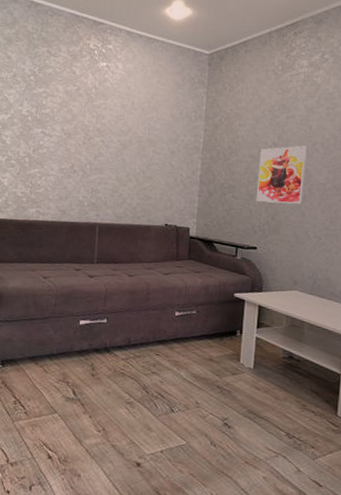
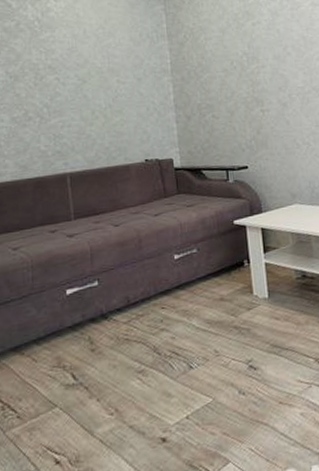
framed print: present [256,145,308,205] -> none [233,51,286,117]

